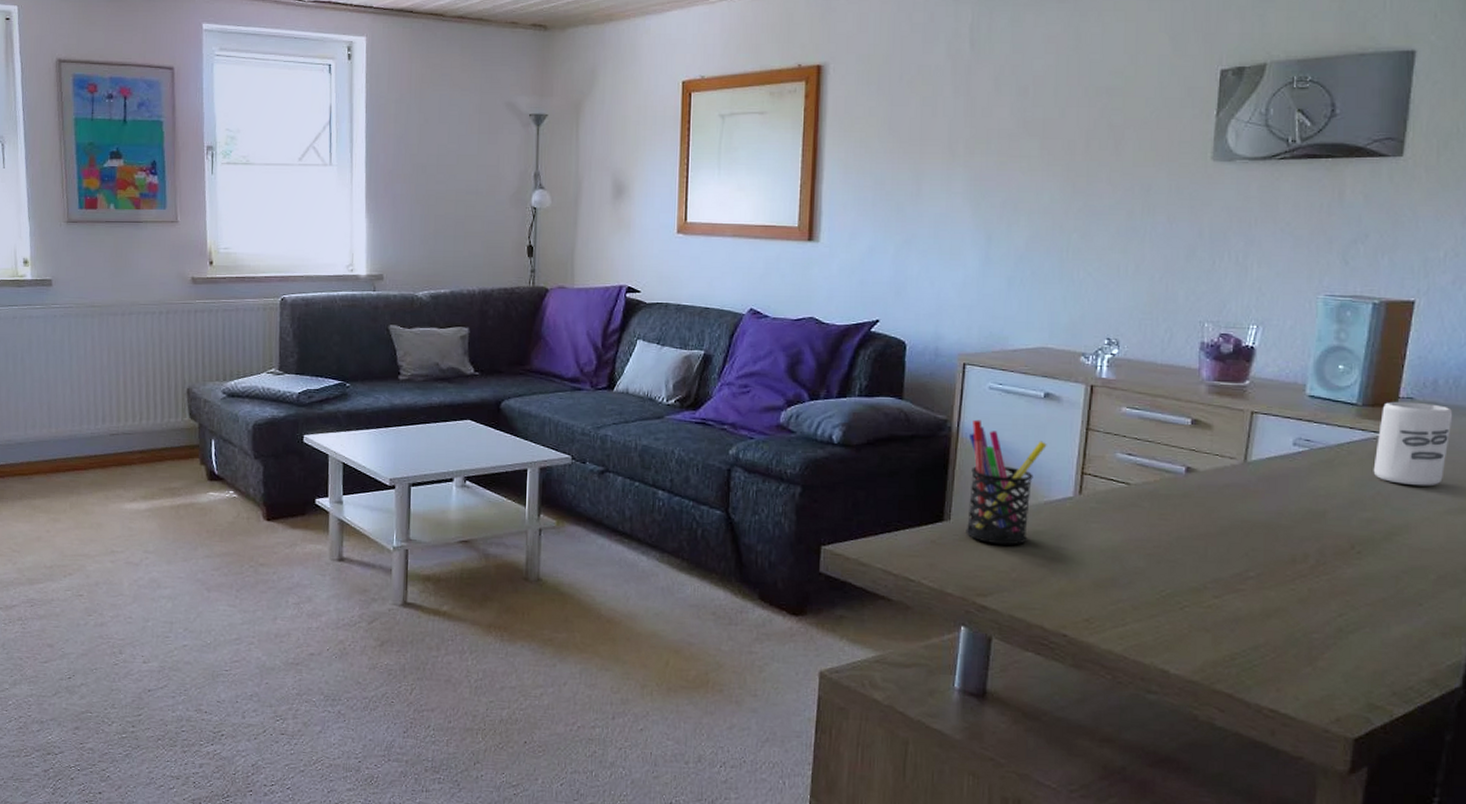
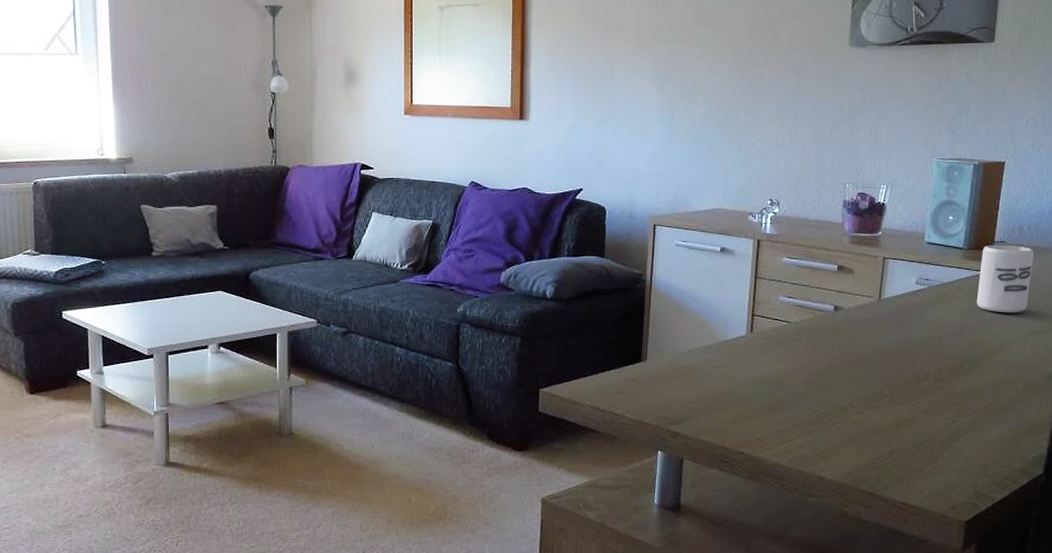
pen holder: present [966,419,1047,545] -> none [660,273,724,379]

